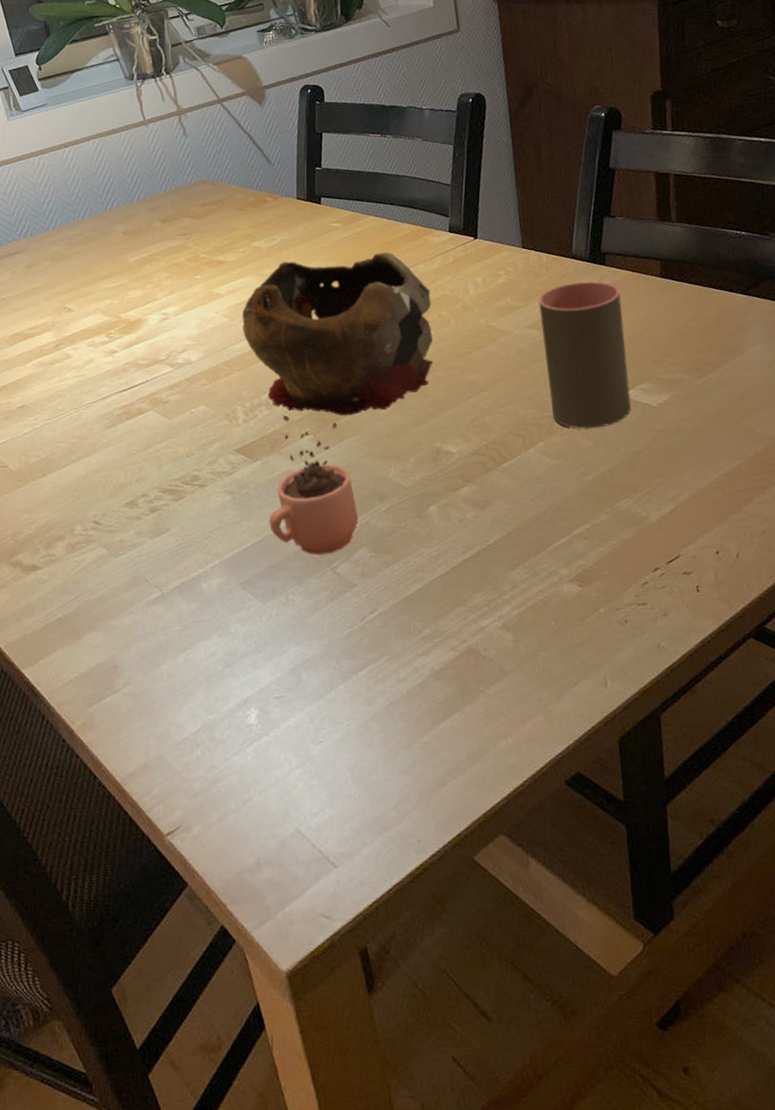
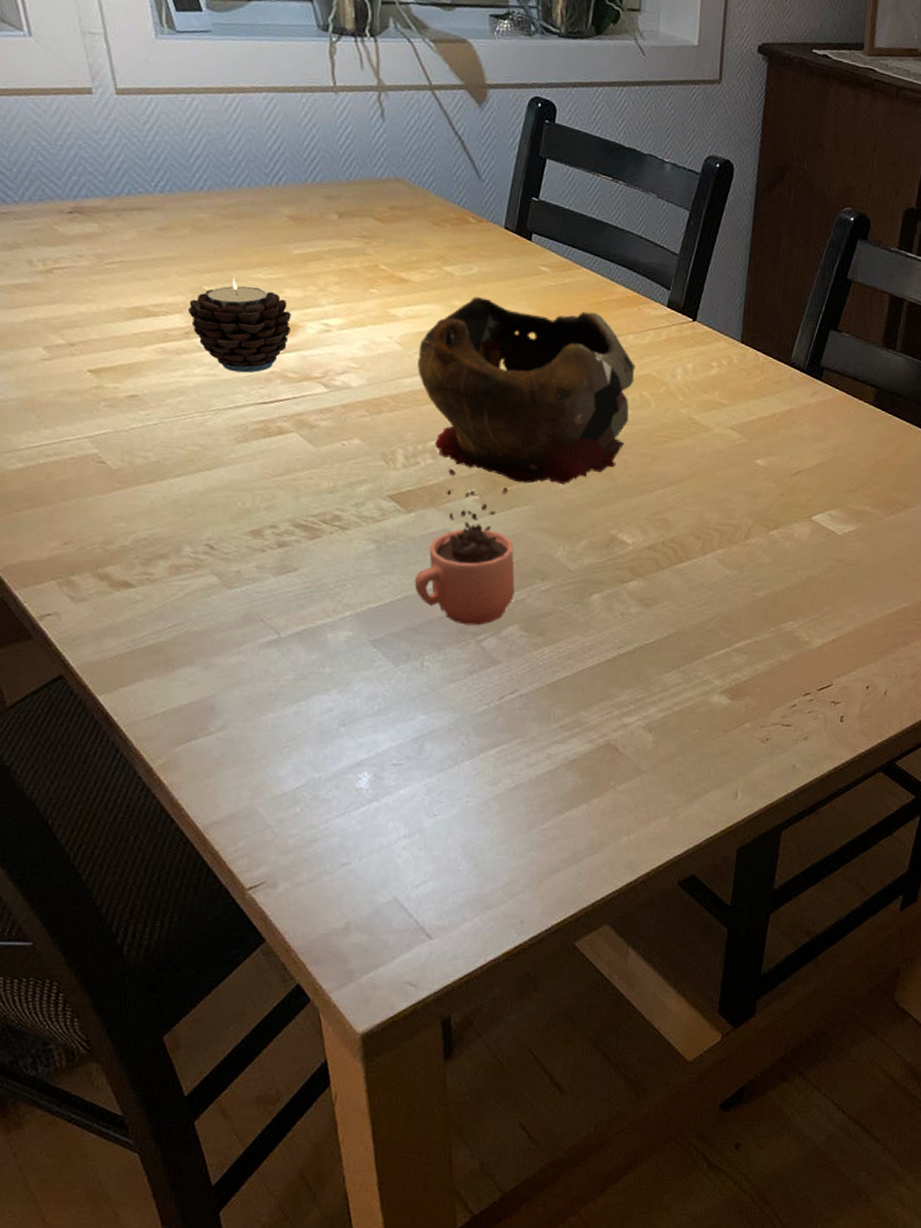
candle: none [55,292,137,370] -> present [187,277,291,373]
cup: present [537,281,631,429] -> none [737,391,831,546]

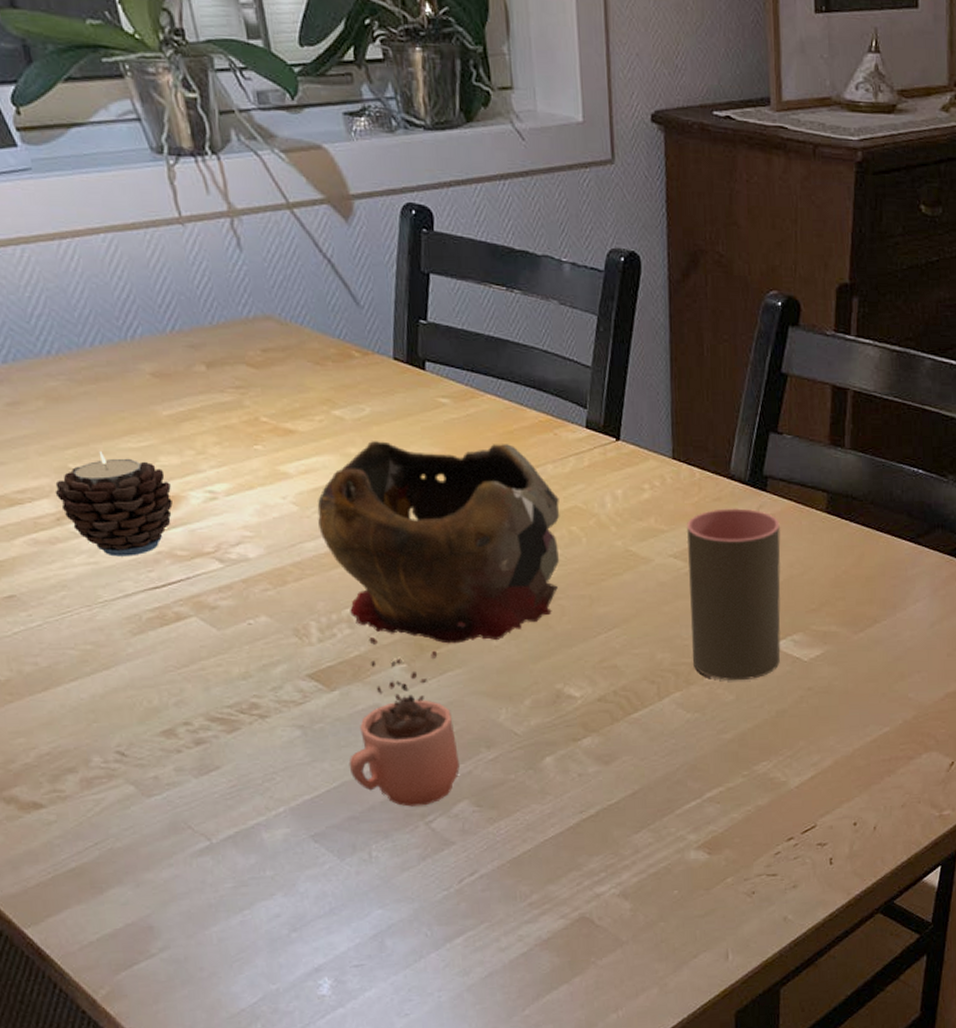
cup: none [737,391,831,546] -> present [686,507,781,681]

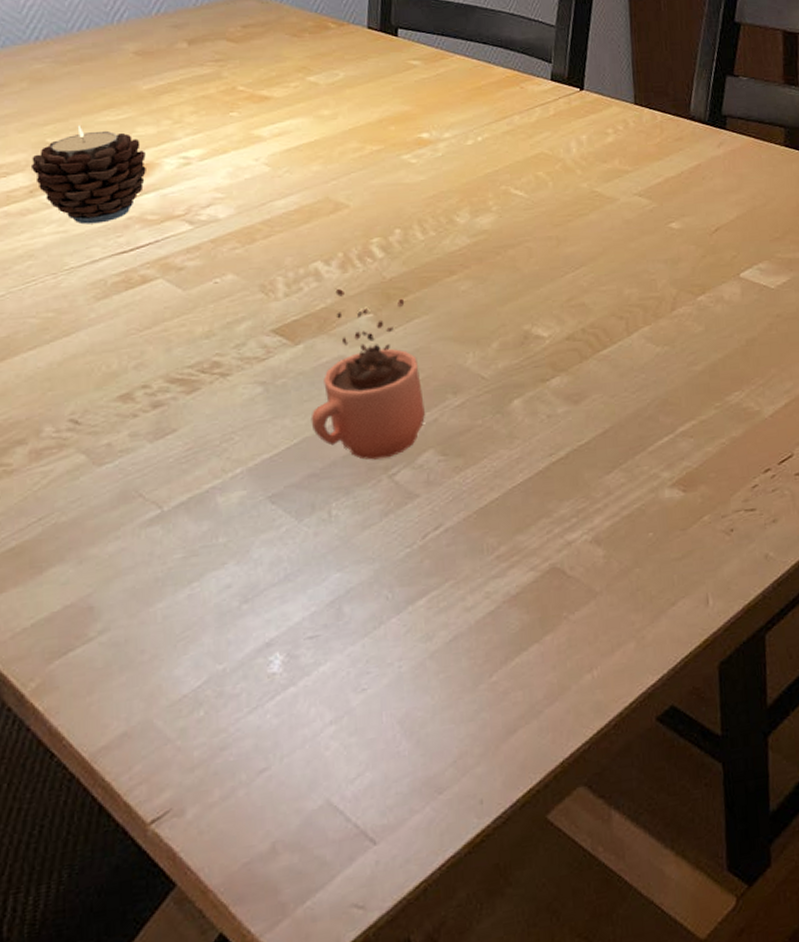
decorative bowl: present [317,441,560,644] -> none [289,99,527,292]
cup: present [686,507,781,681] -> none [649,145,747,313]

